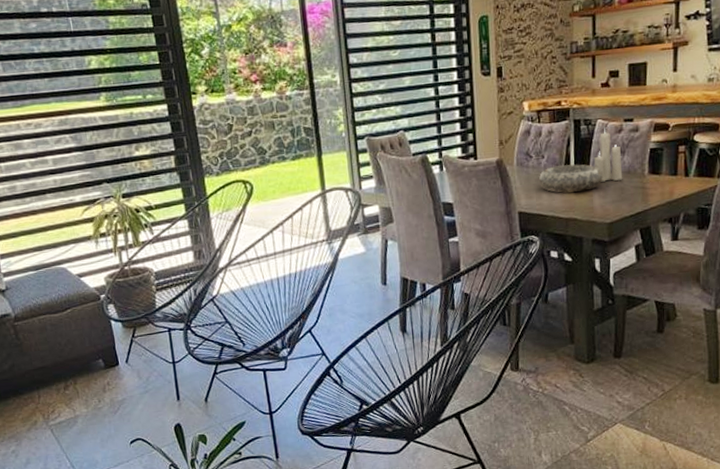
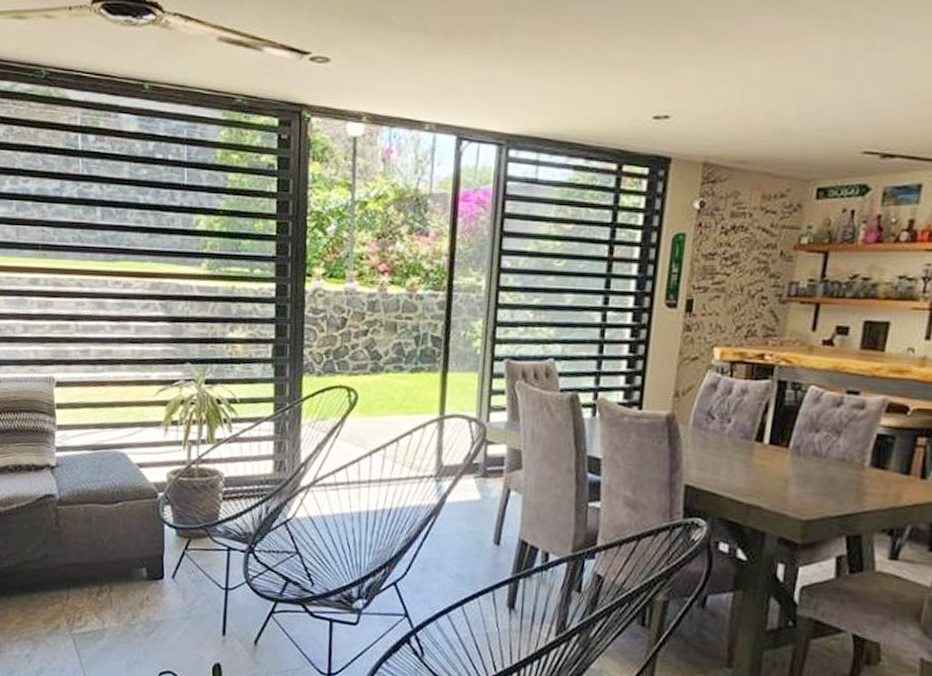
decorative bowl: present [538,164,603,193] -> none [718,435,806,474]
candle: present [594,127,623,182] -> none [797,397,836,468]

